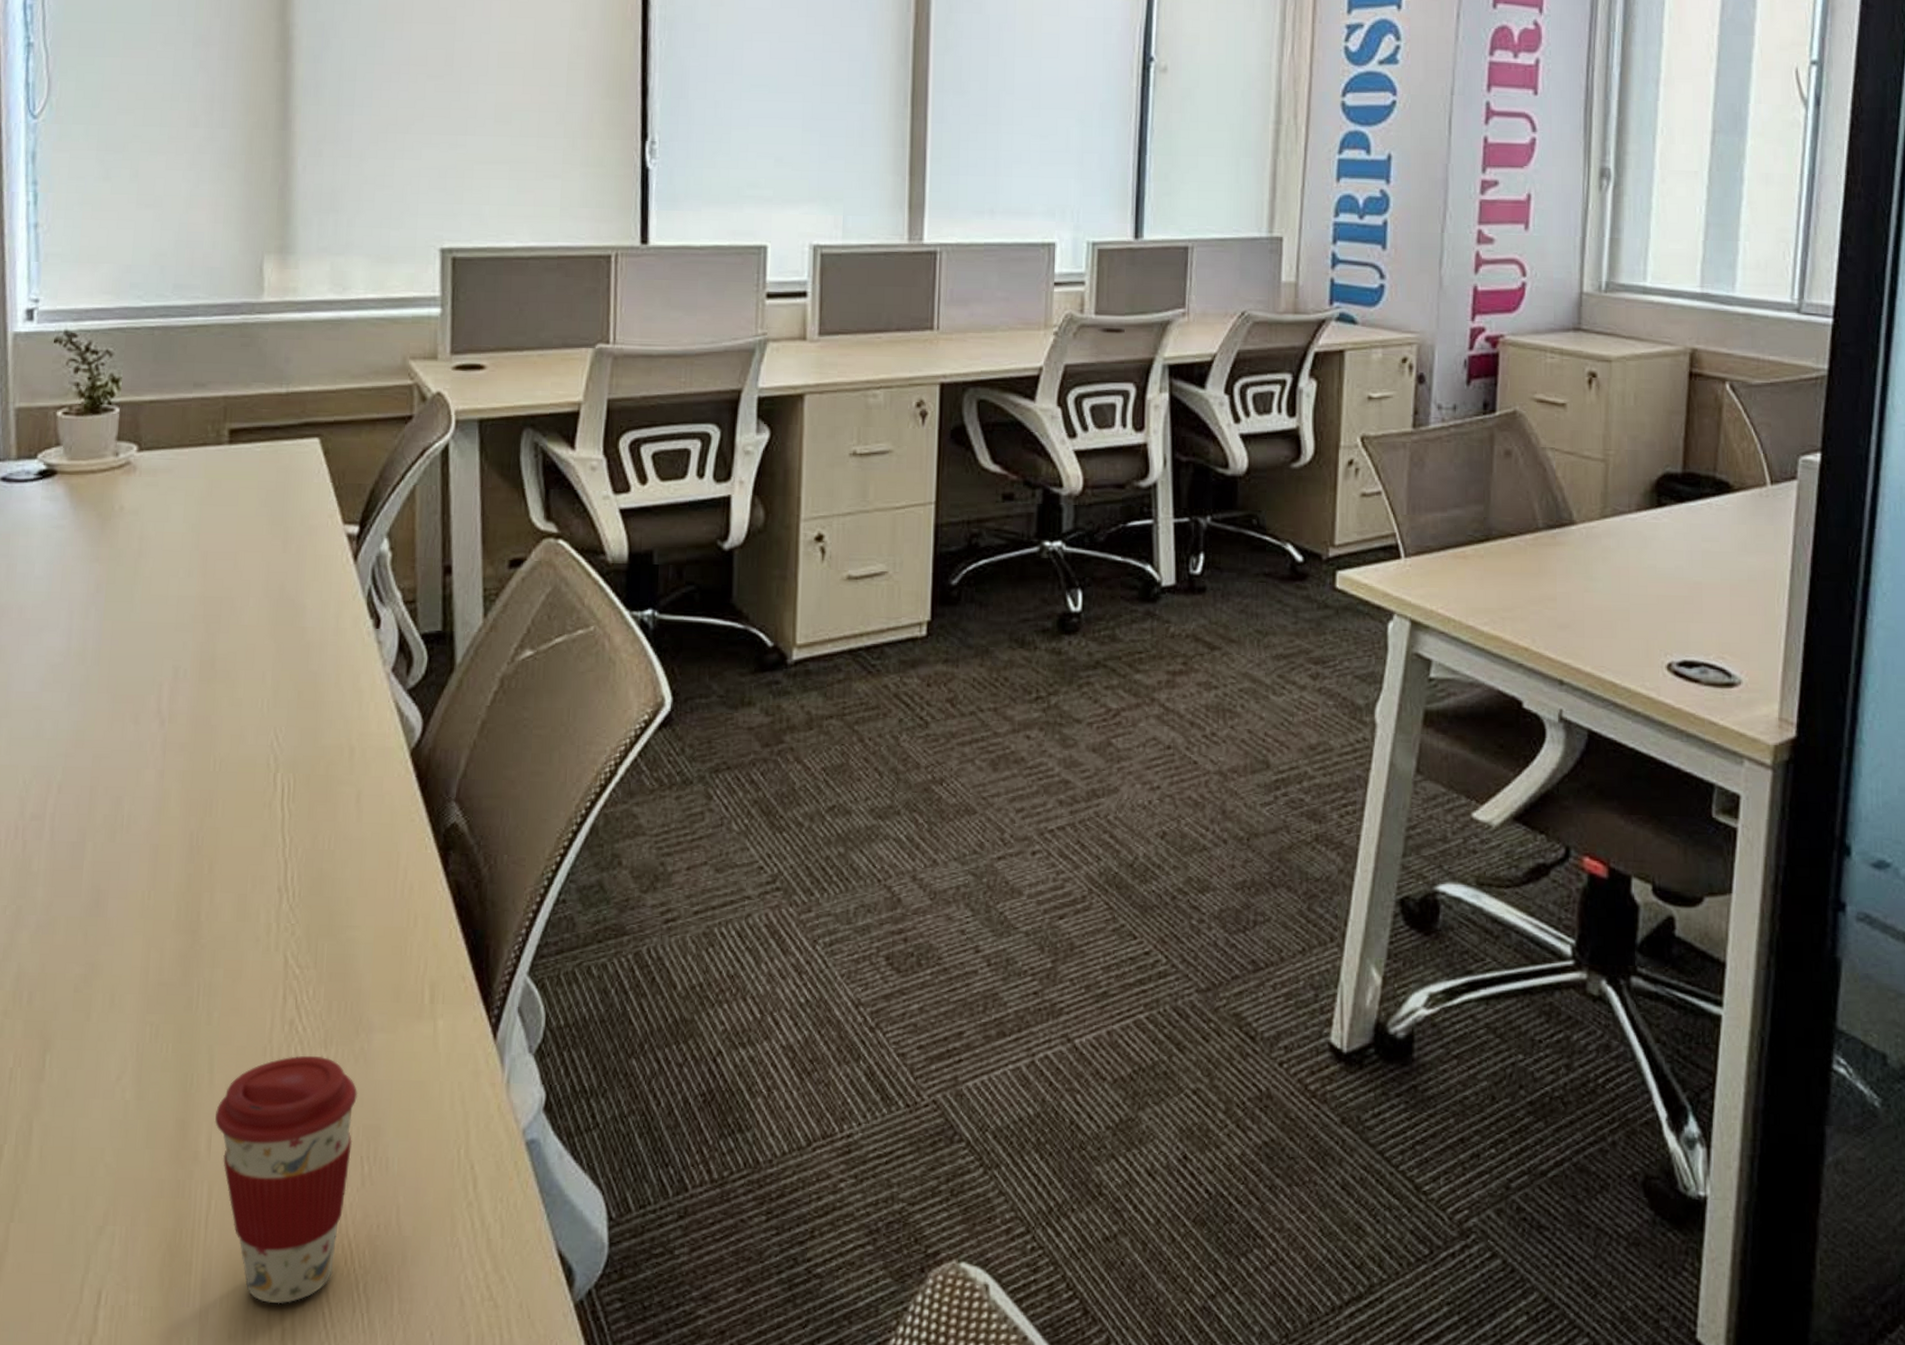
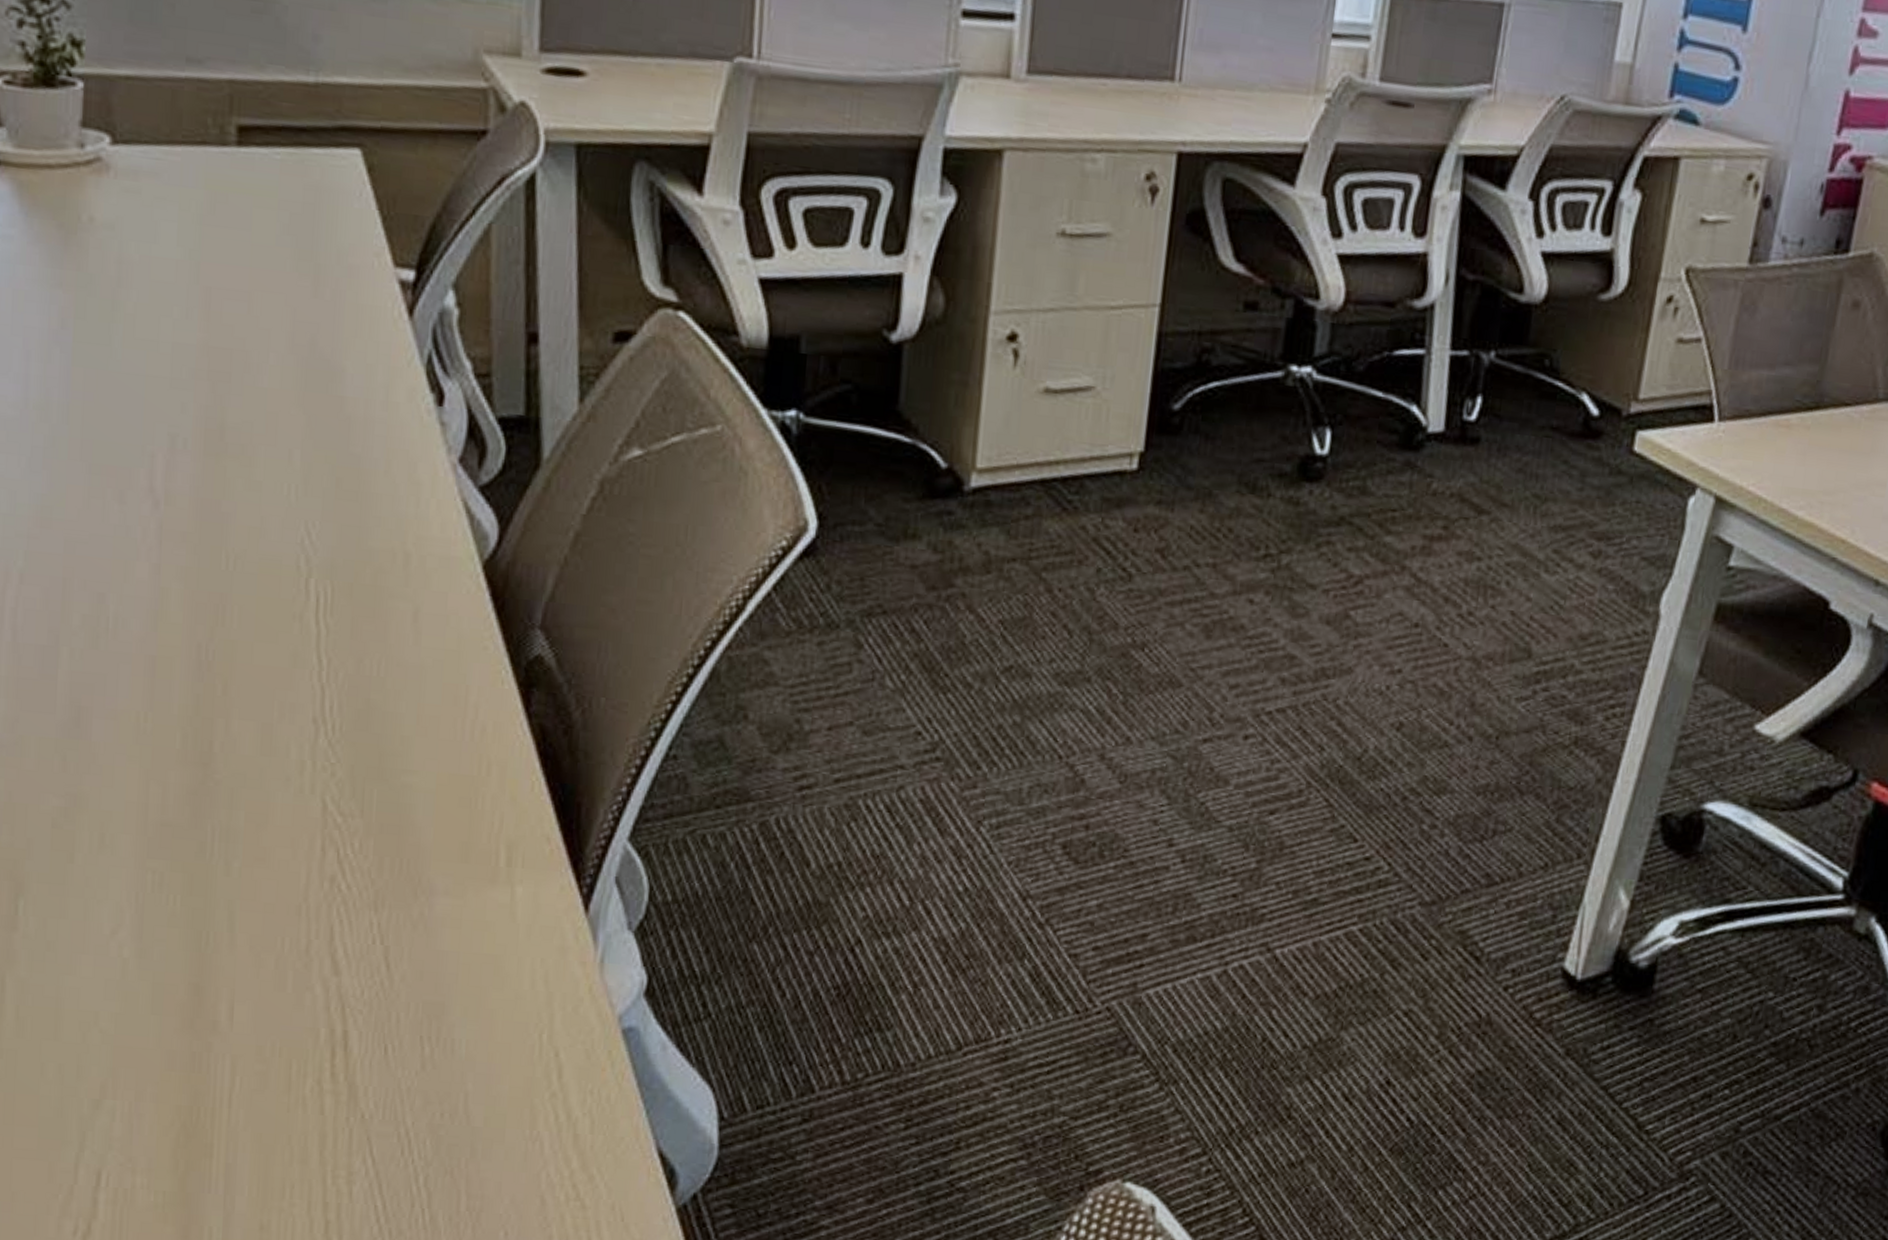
coffee cup: present [214,1055,358,1304] -> none [237,918,417,1195]

